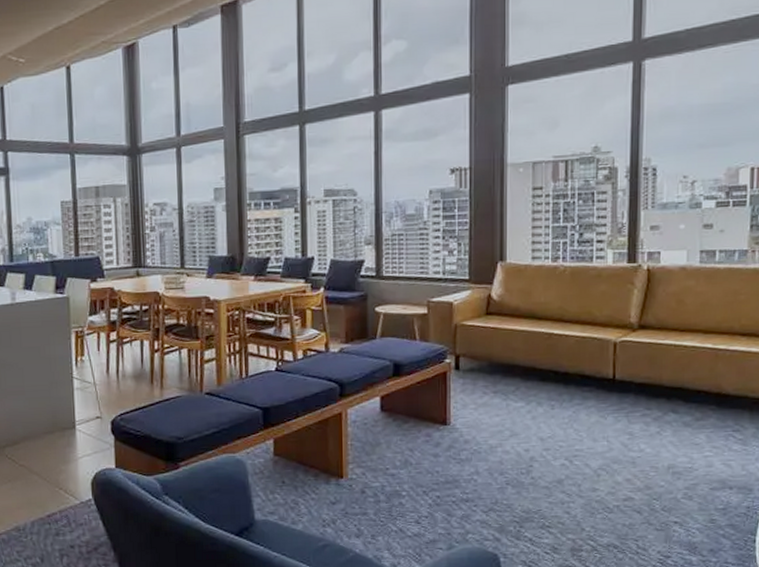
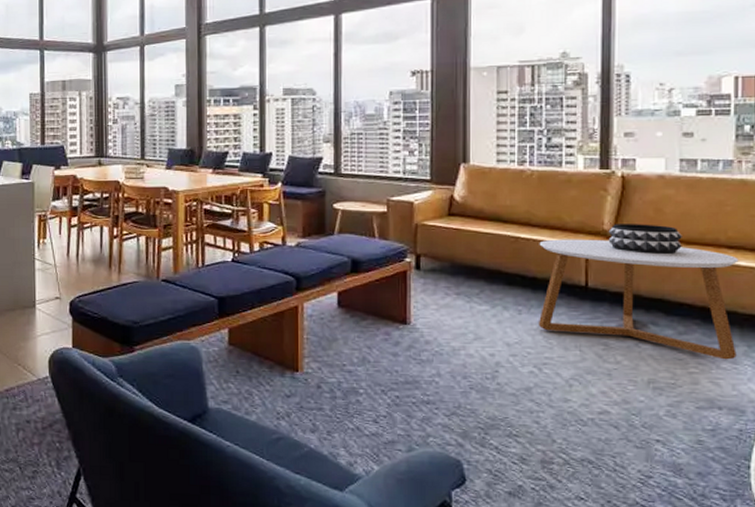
coffee table: none [569,332,750,442] -> present [538,239,739,360]
decorative bowl: none [634,315,701,344] -> present [608,224,682,254]

